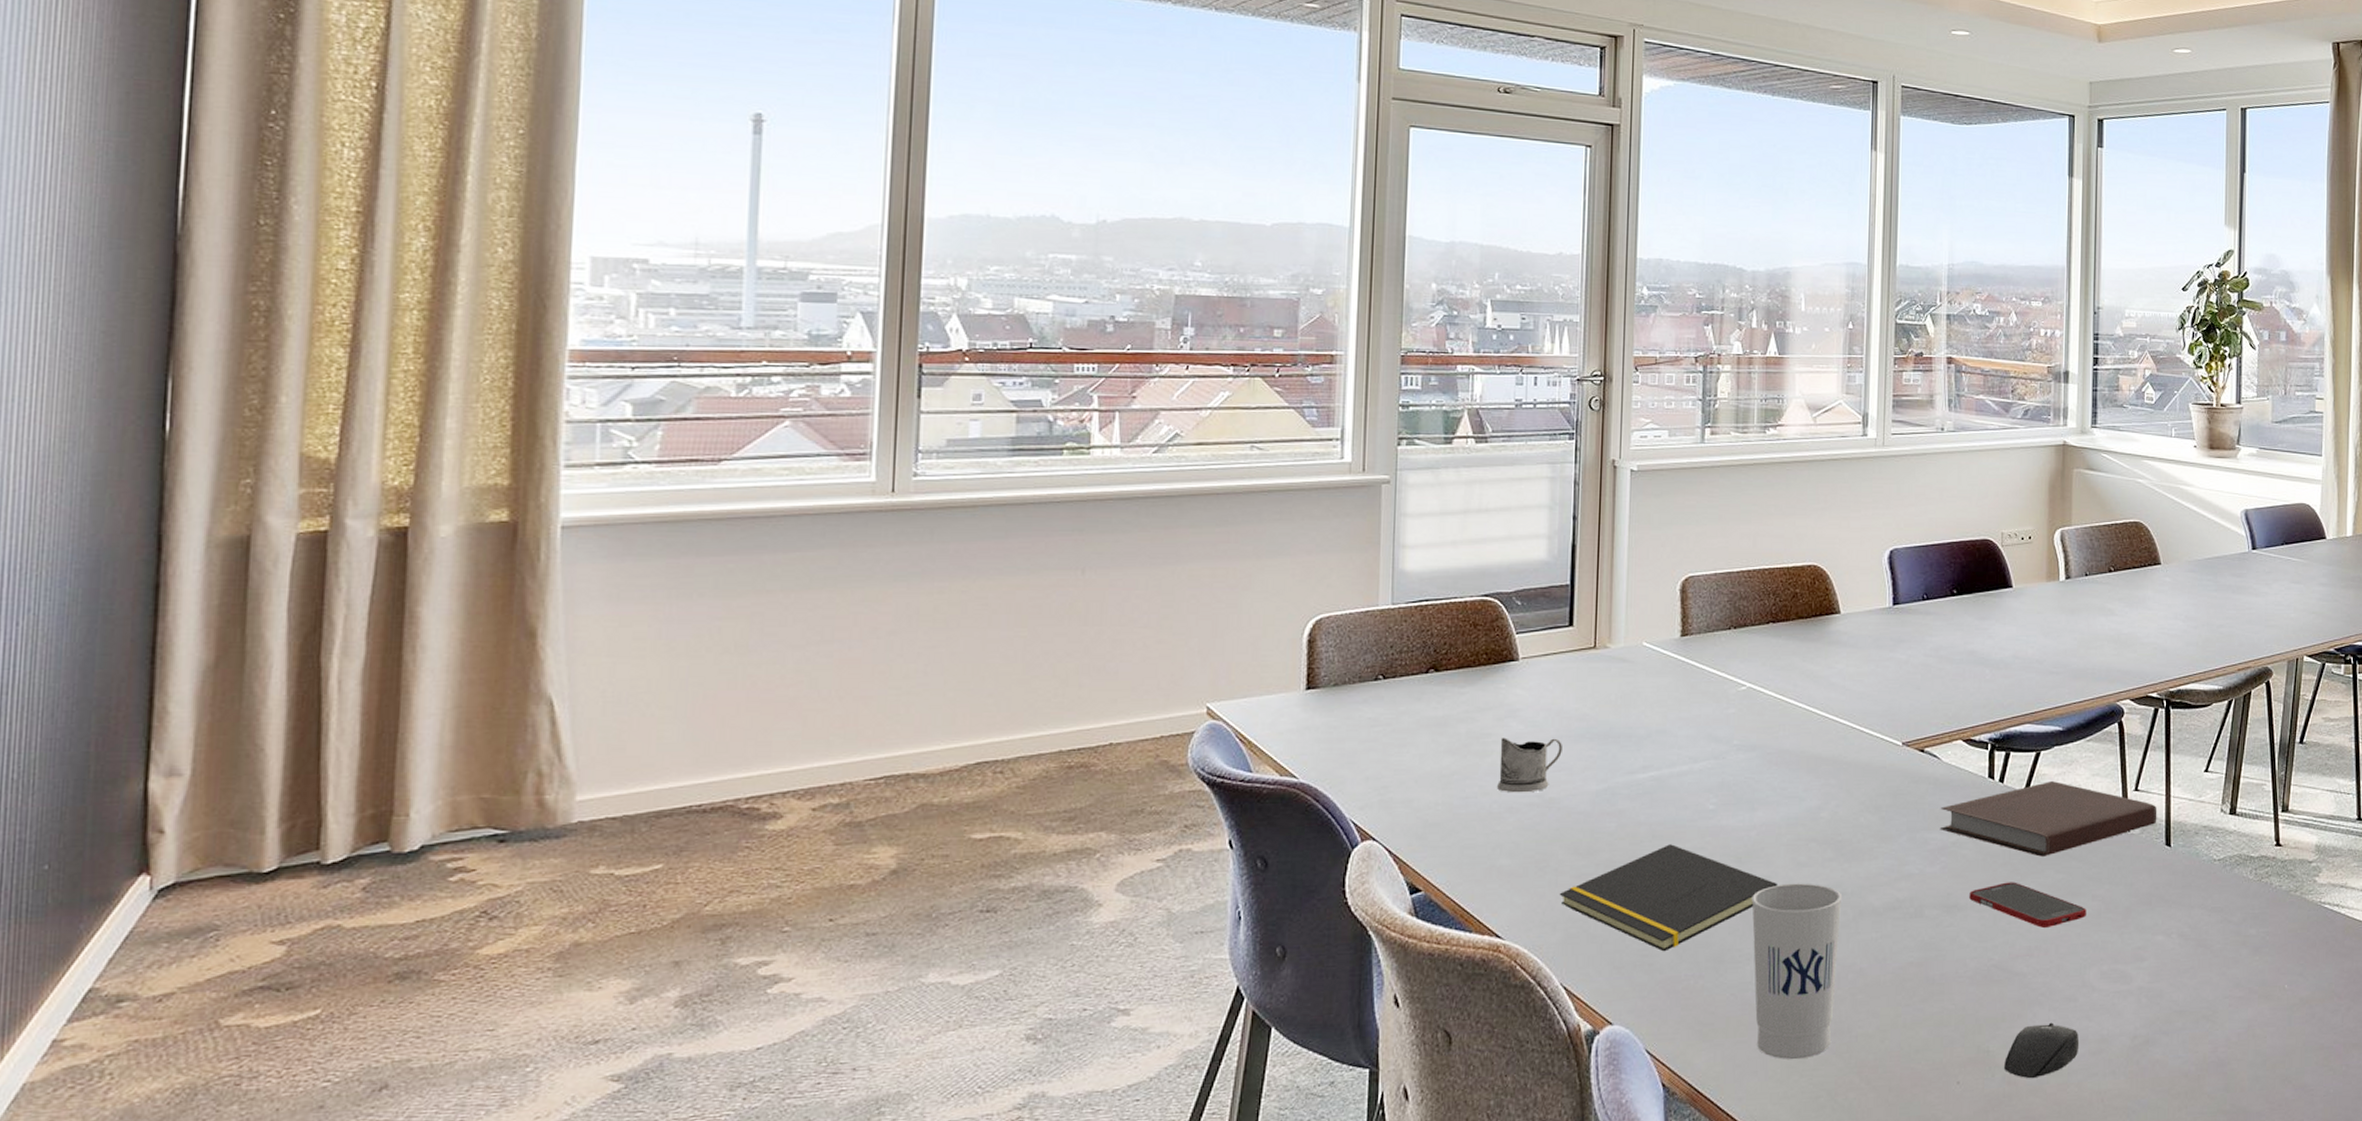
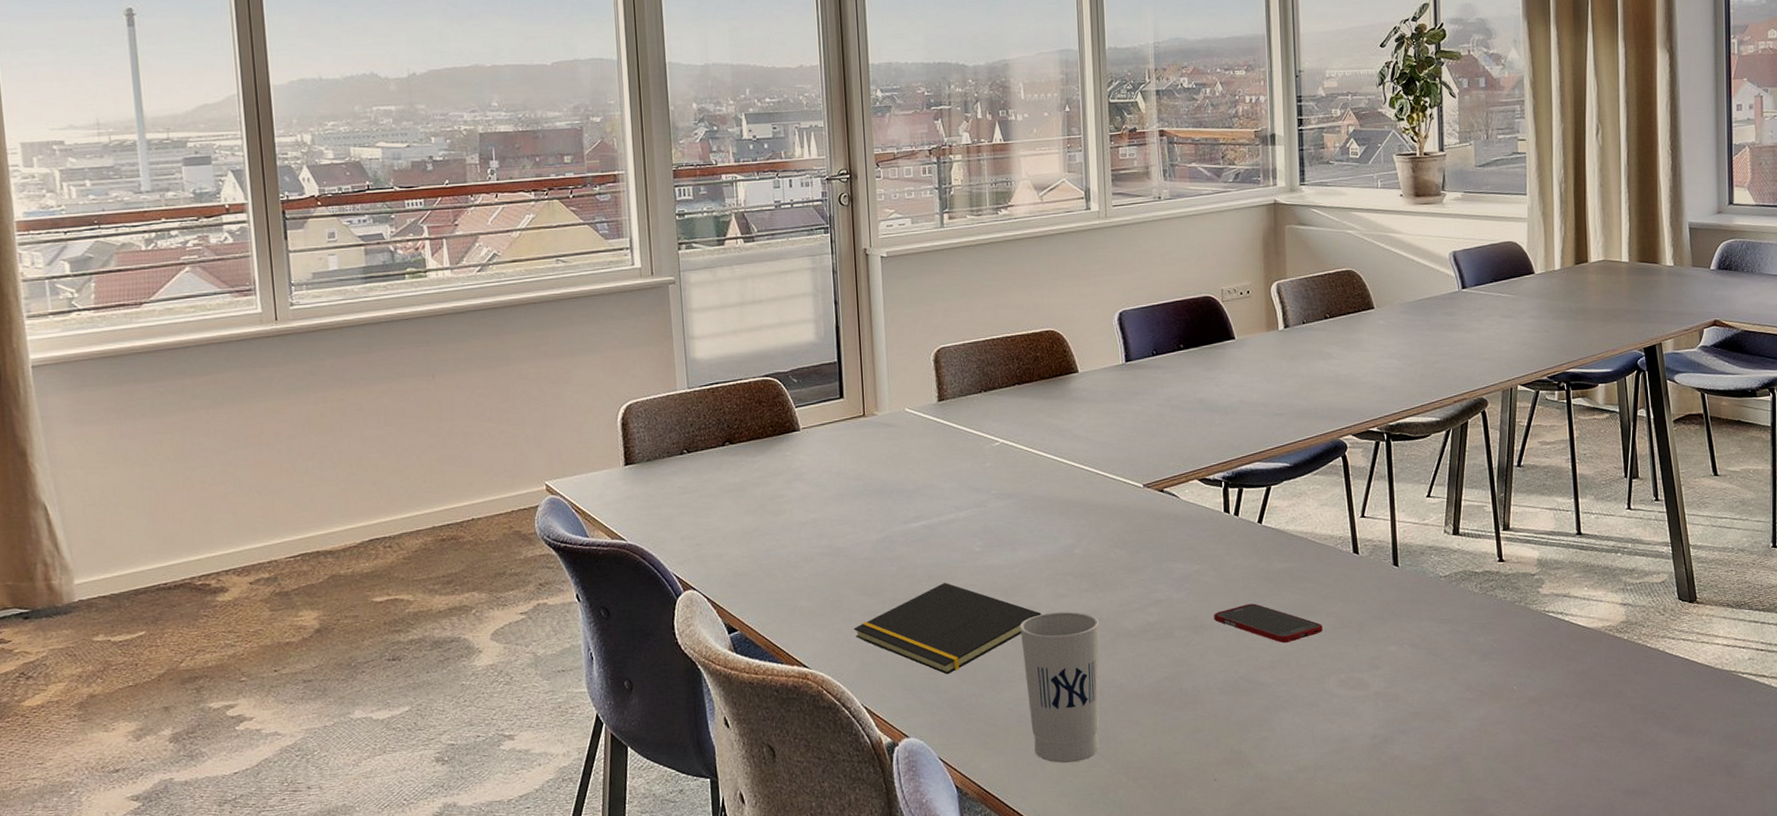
tea glass holder: present [1497,737,1562,793] -> none [791,496,844,545]
notebook: present [1939,781,2157,857] -> none [1182,512,1384,580]
mouse: present [2004,1022,2080,1079] -> none [1256,725,1324,775]

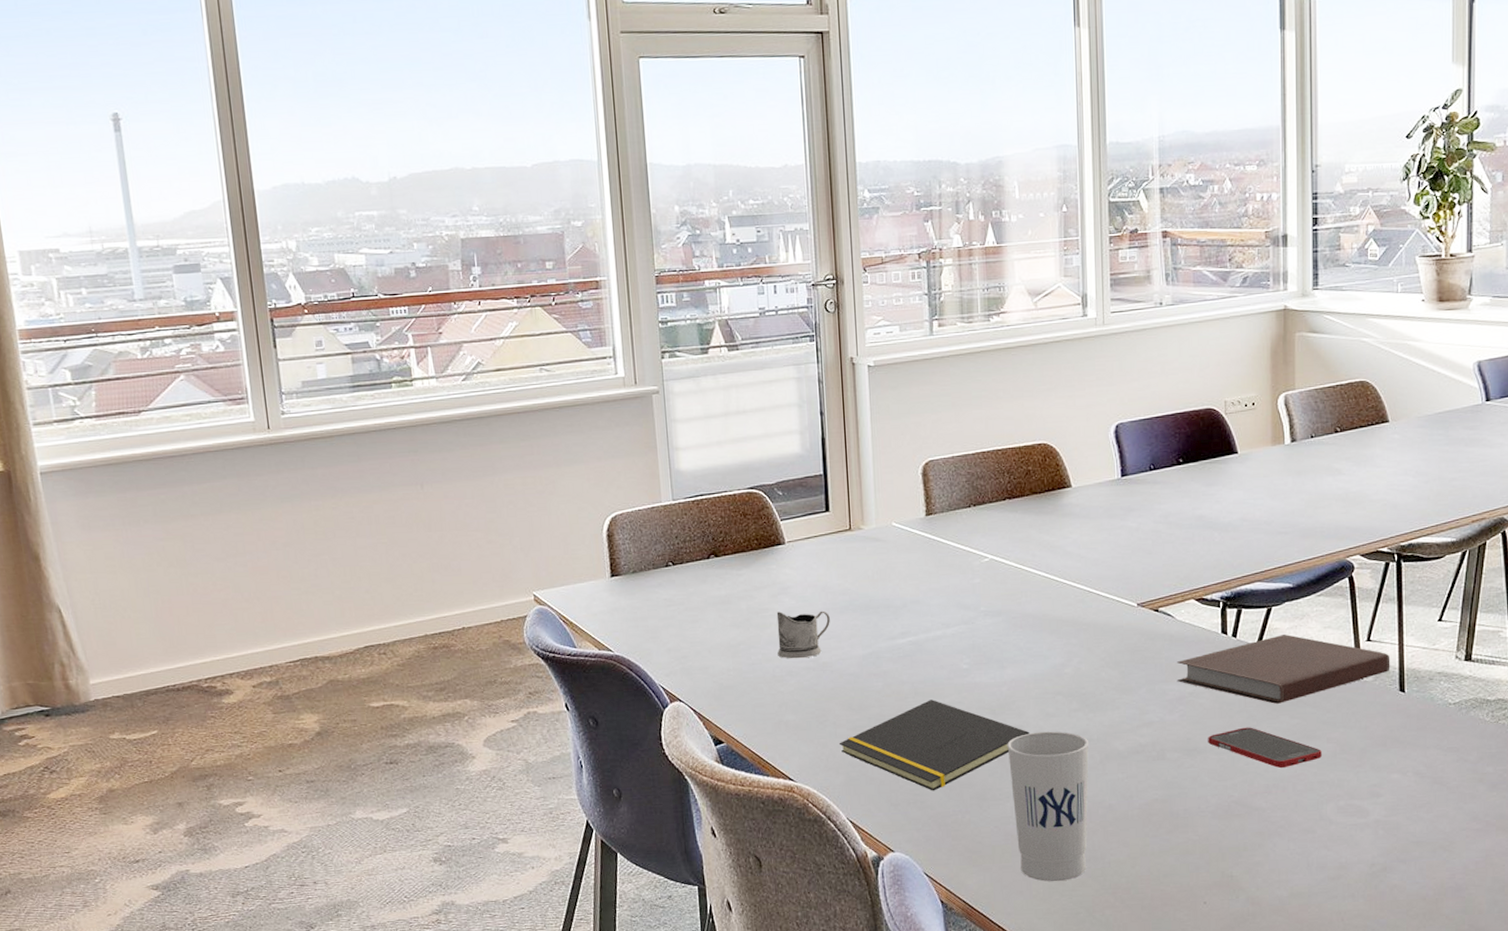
tea glass holder: none [791,496,844,545] -> present [776,610,830,659]
notebook: none [1182,512,1384,580] -> present [1176,634,1390,704]

